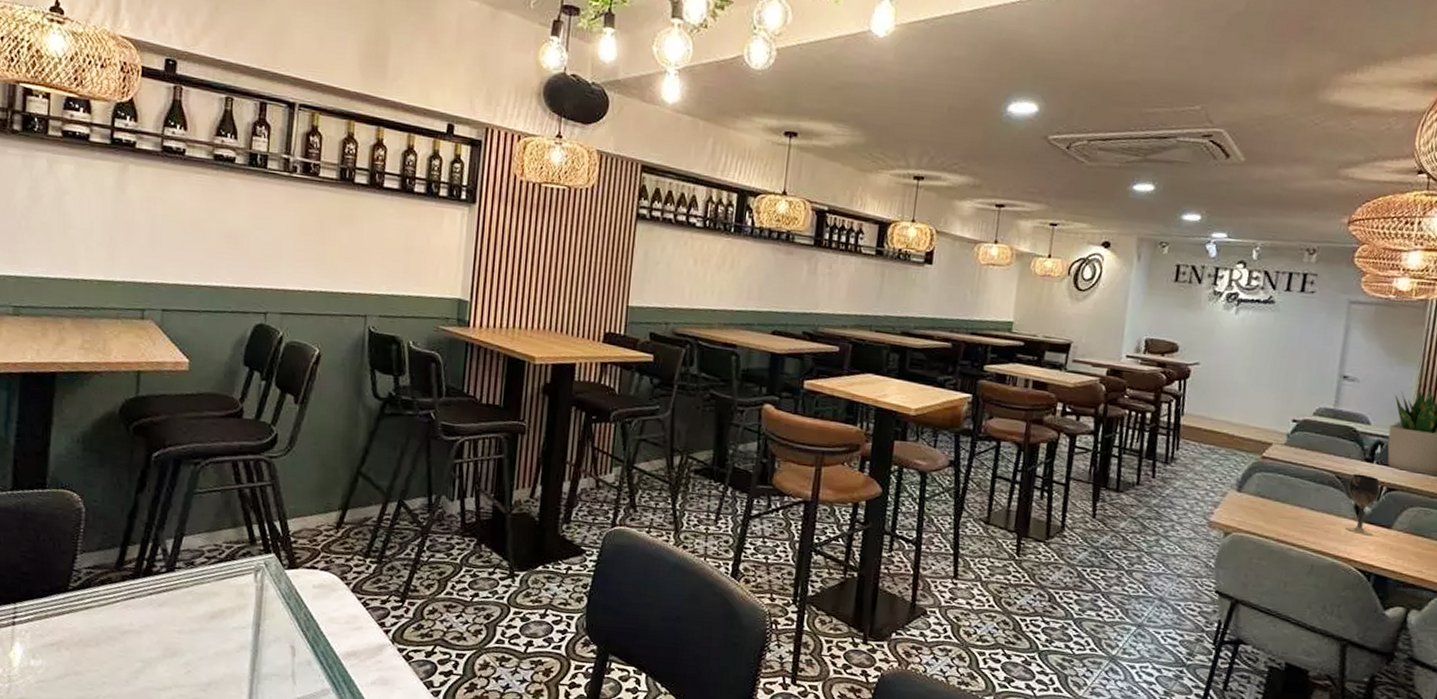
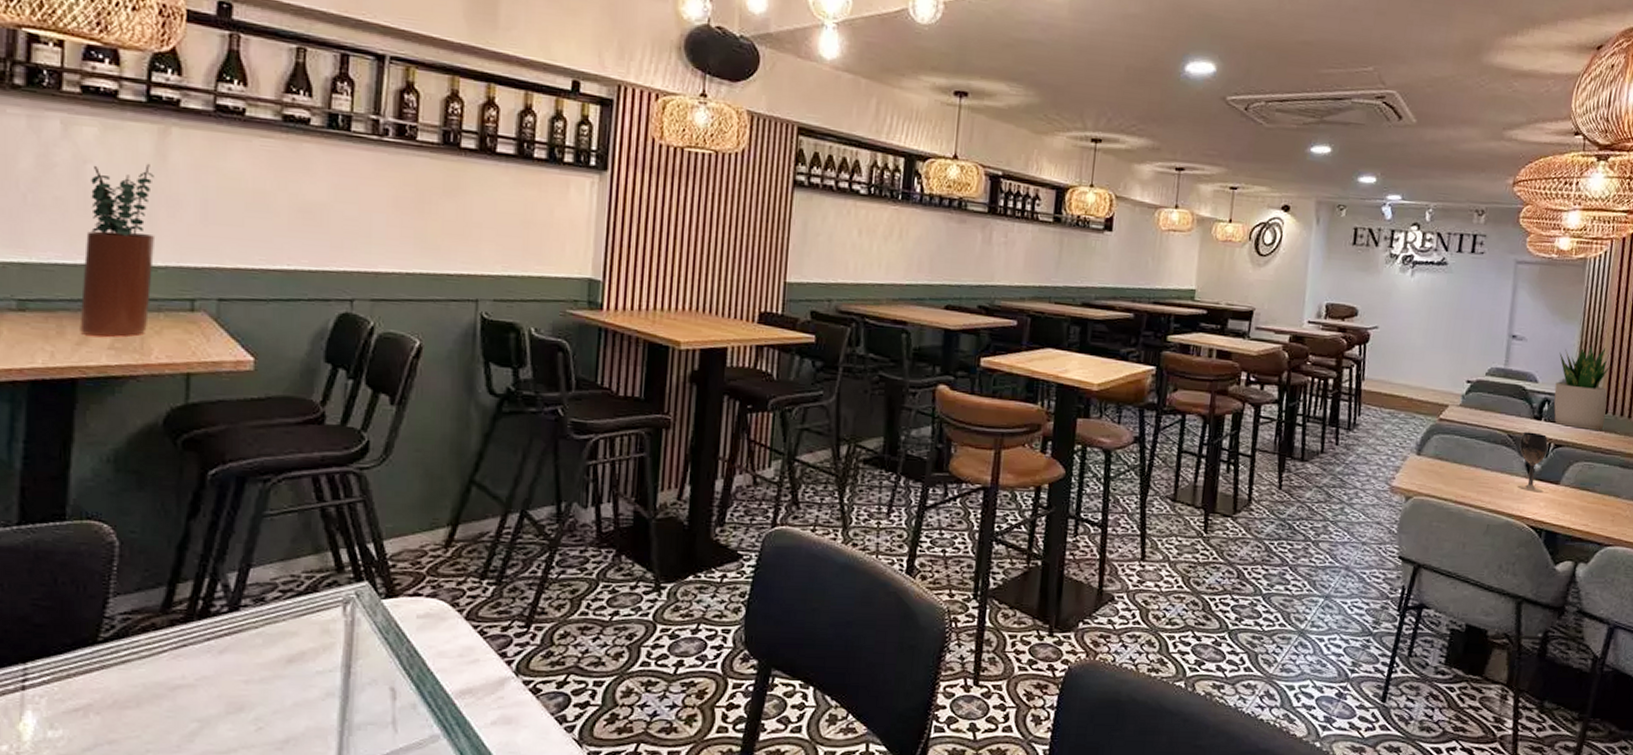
vase: none [58,195,116,339] -> present [79,163,156,337]

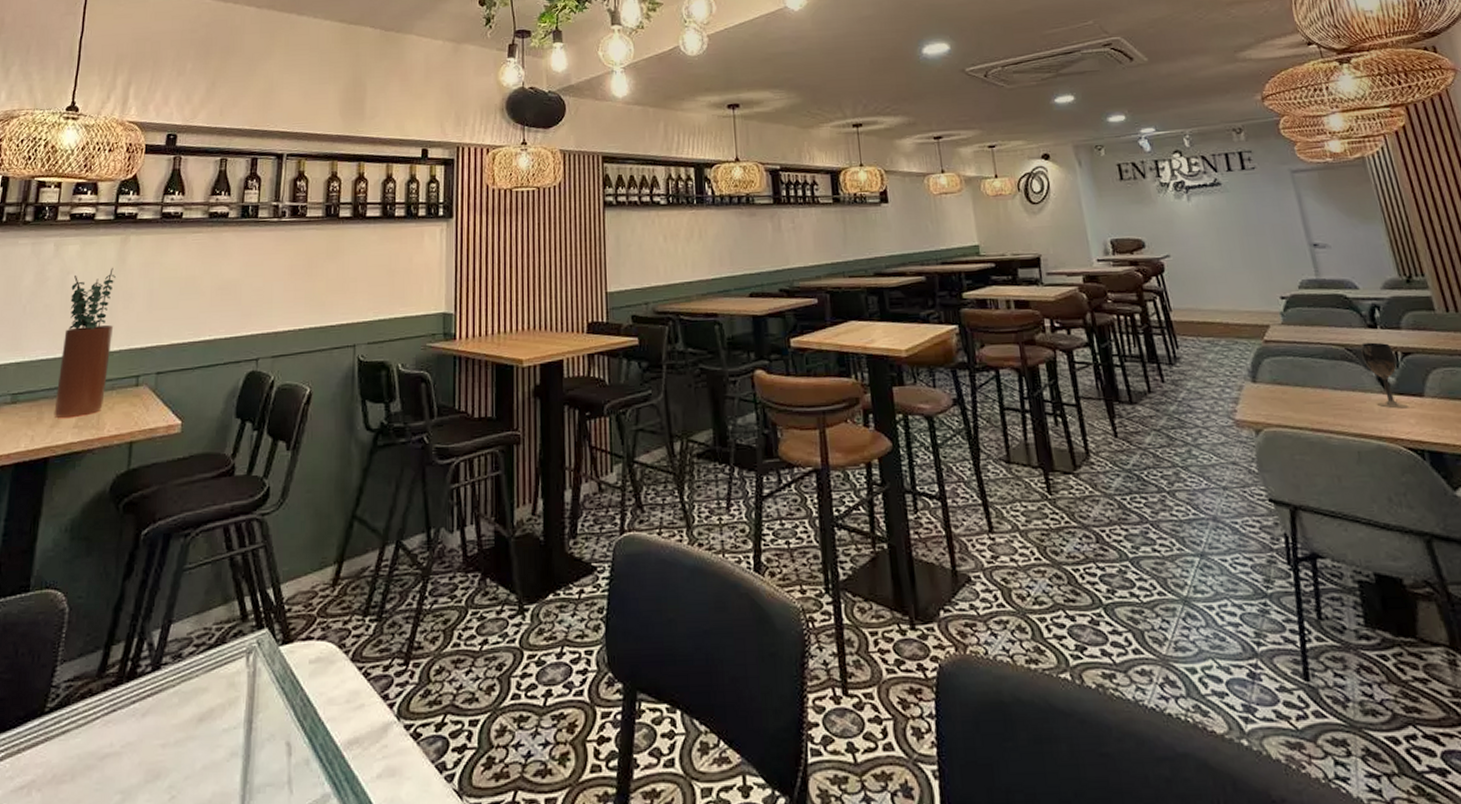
planter: present [1553,345,1611,430] -> none [1370,242,1450,332]

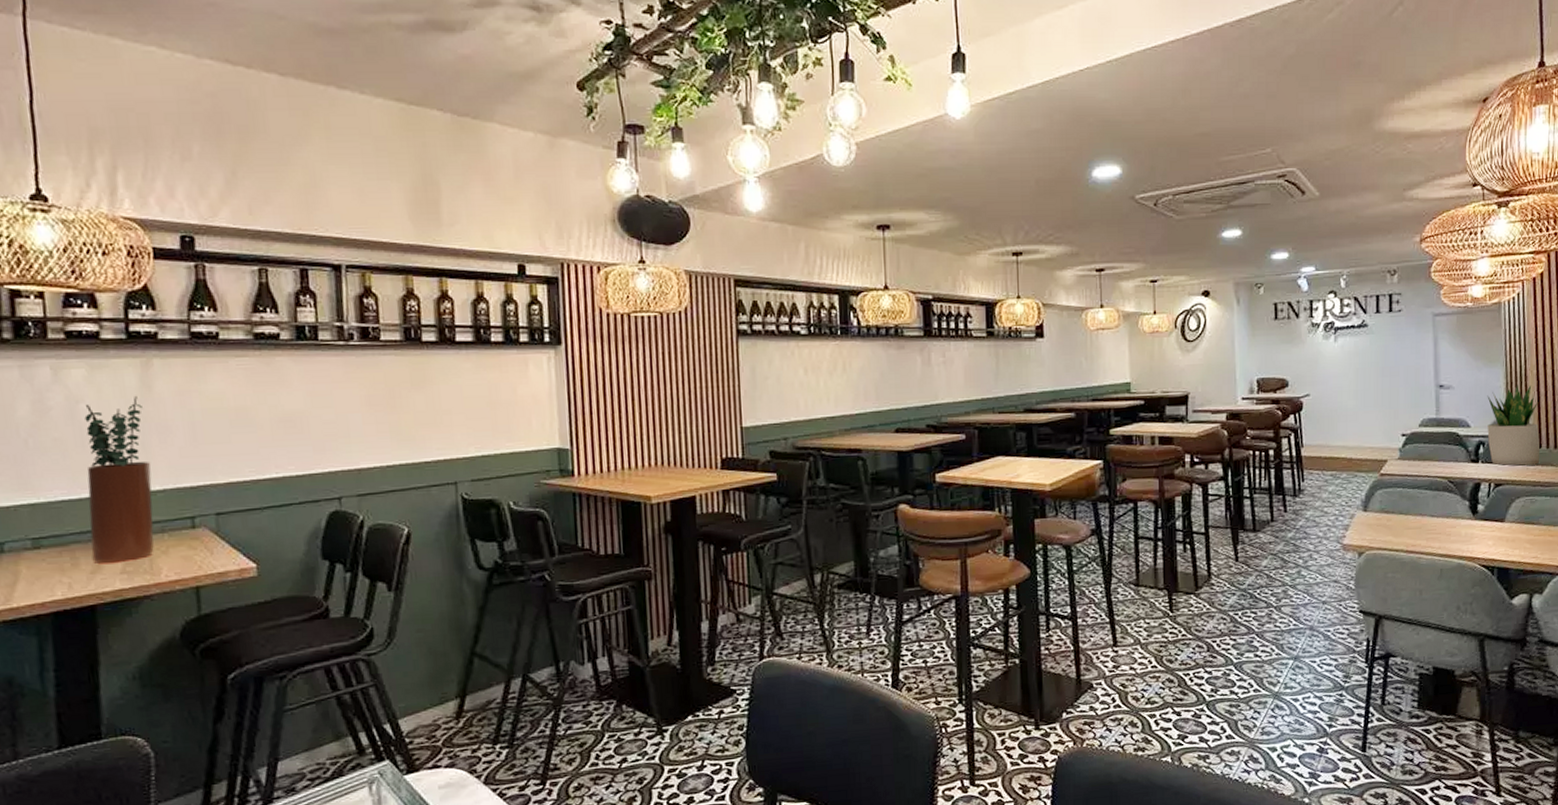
wine glass: present [1360,342,1409,409] -> none [1461,475,1490,533]
planter: none [1370,242,1450,332] -> present [1487,384,1540,466]

